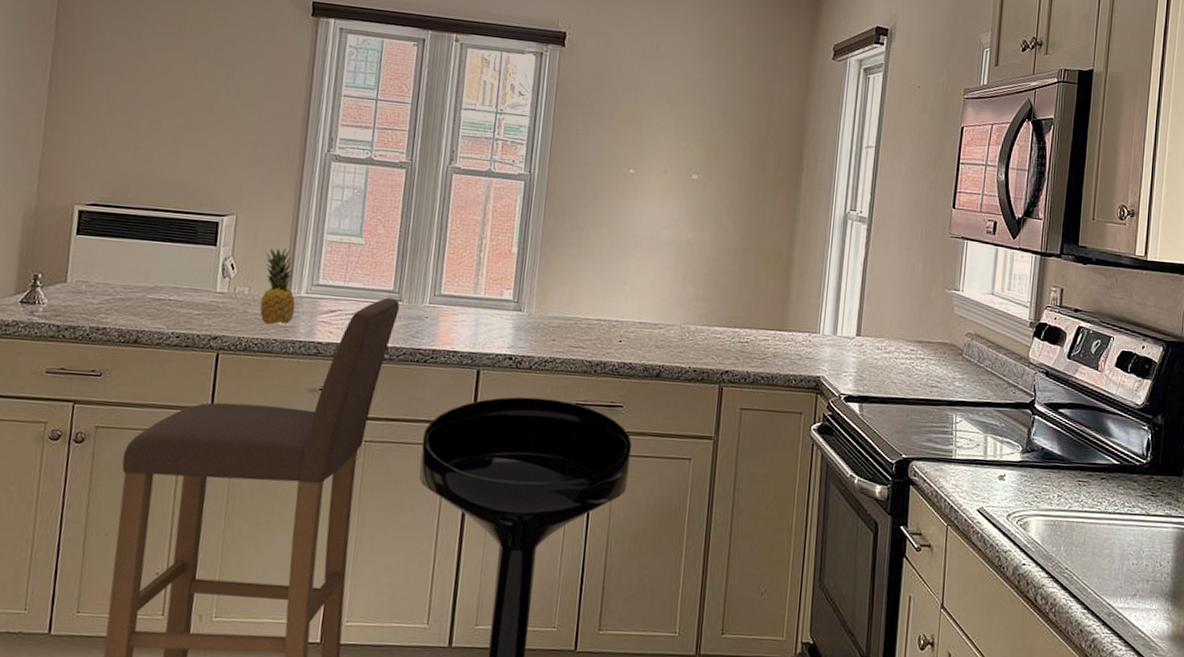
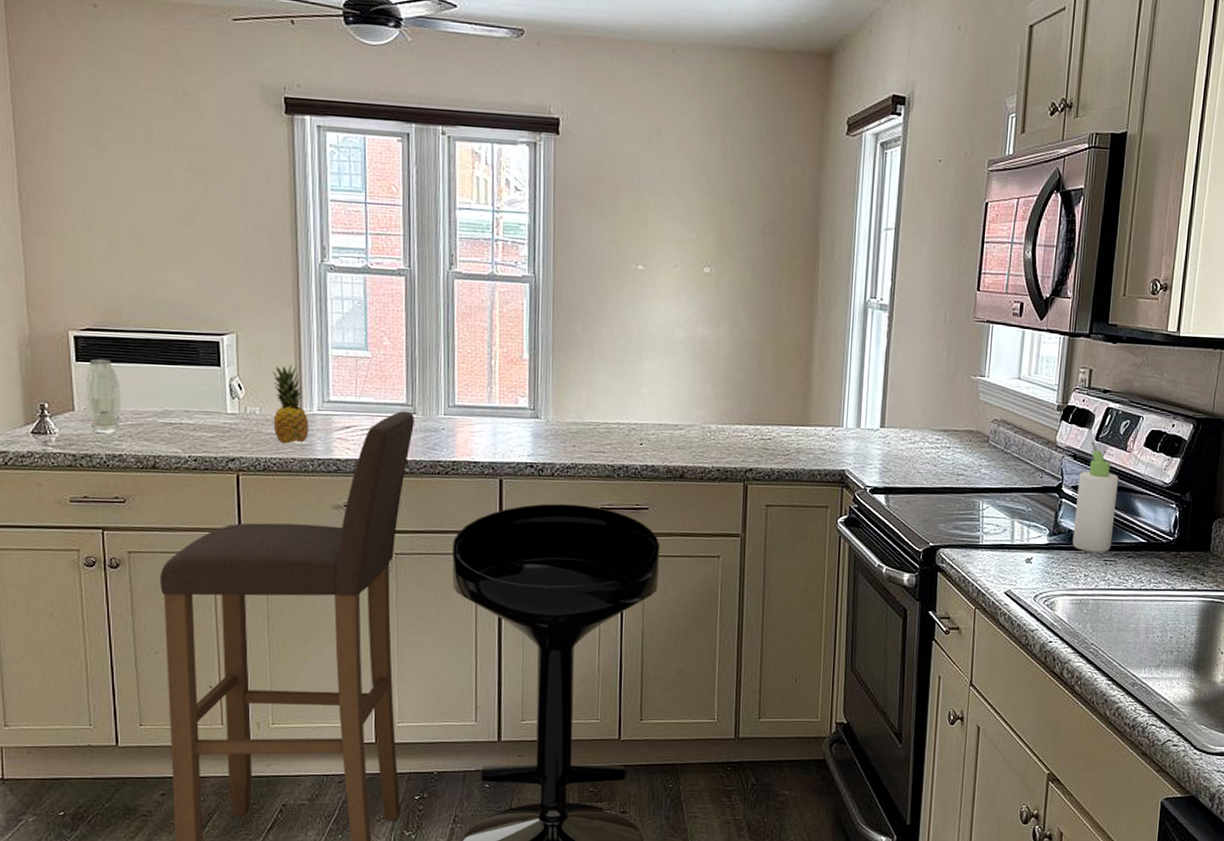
vase: none [78,233,116,306] -> present [83,358,122,433]
bottle: none [1045,359,1090,472] -> present [1072,441,1118,552]

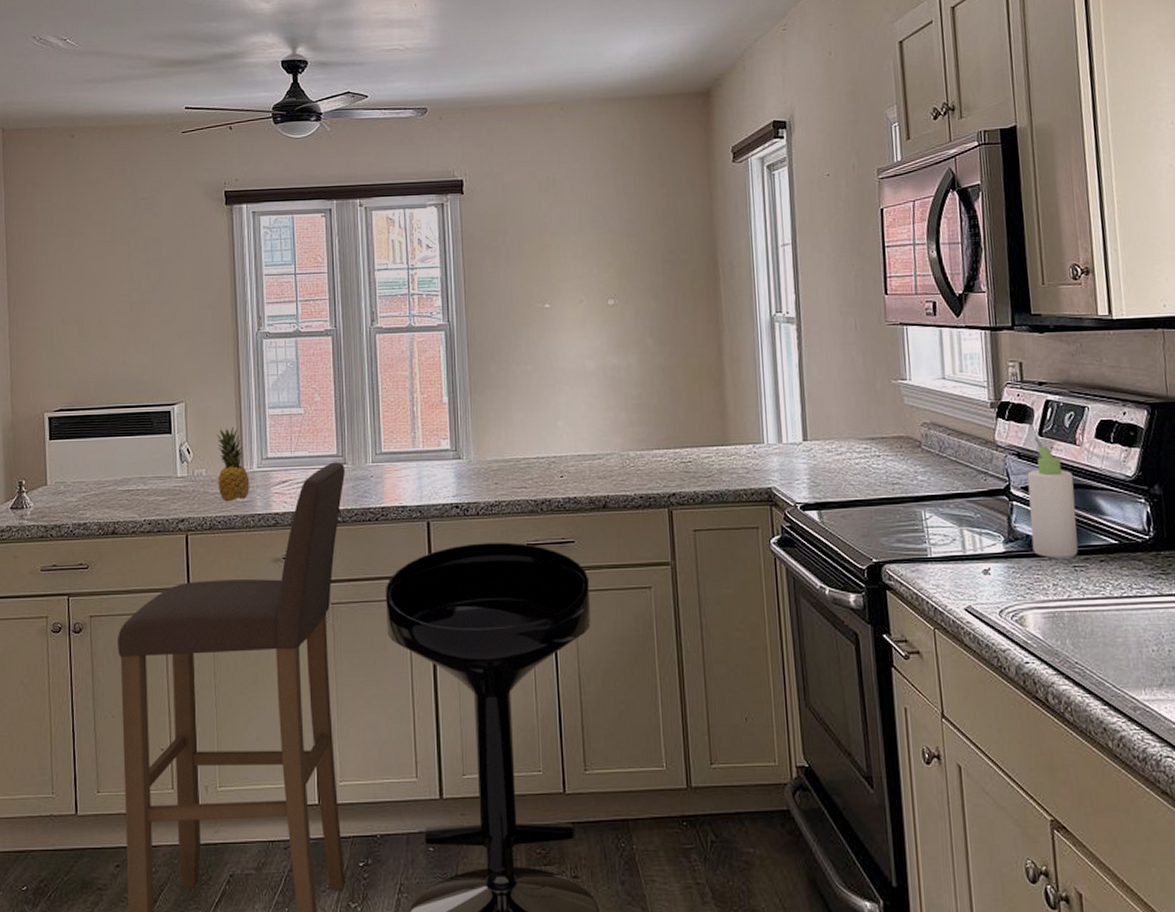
vase: present [83,358,122,433] -> none [55,435,87,504]

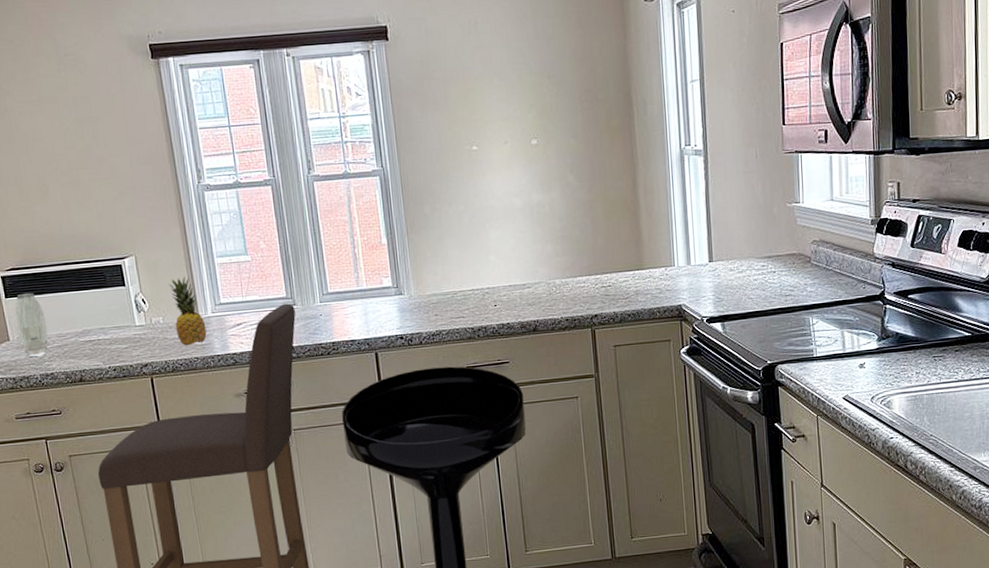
vase: none [55,435,87,504] -> present [14,292,49,357]
bottle: present [1027,437,1079,558] -> none [899,248,938,351]

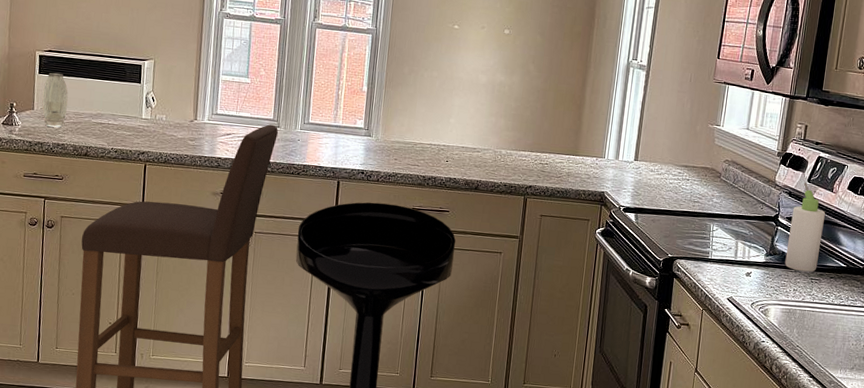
fruit: present [169,276,207,346] -> none [174,85,201,144]
bottle: none [899,248,938,351] -> present [785,182,825,272]

